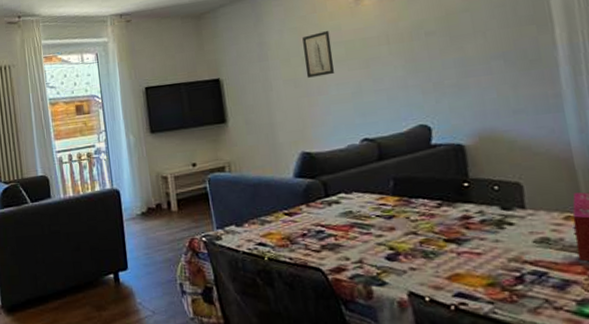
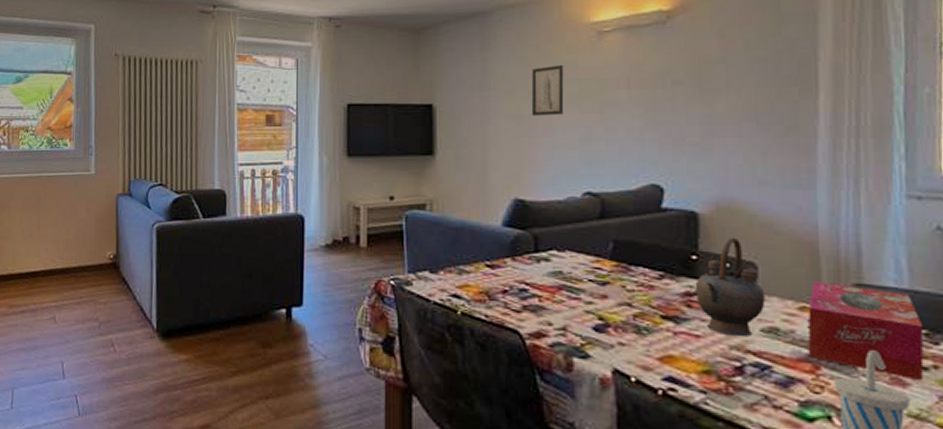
teapot: none [468,162,535,250] -> present [692,236,765,337]

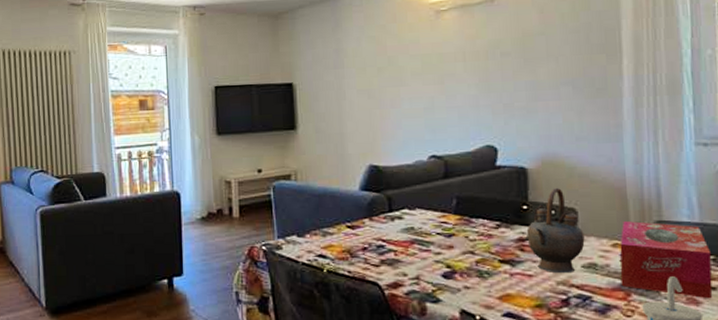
wall art: present [531,65,564,116] -> none [380,43,409,89]

